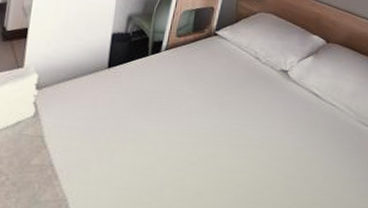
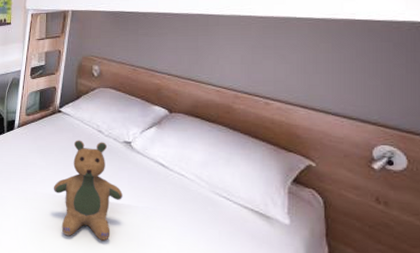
teddy bear: none [200,66,276,175] -> present [53,140,123,241]

